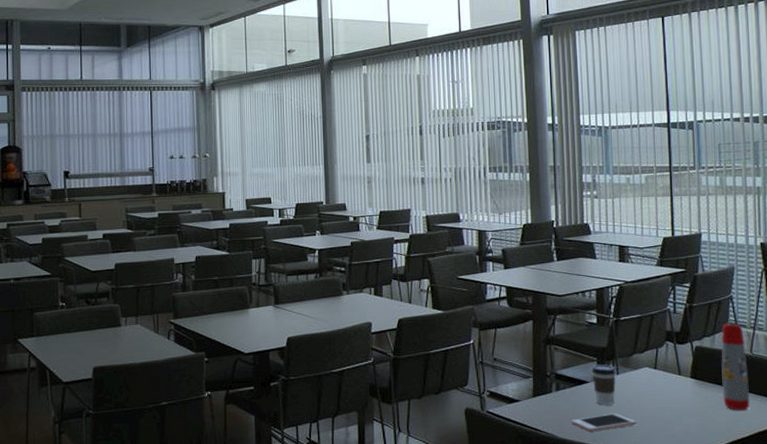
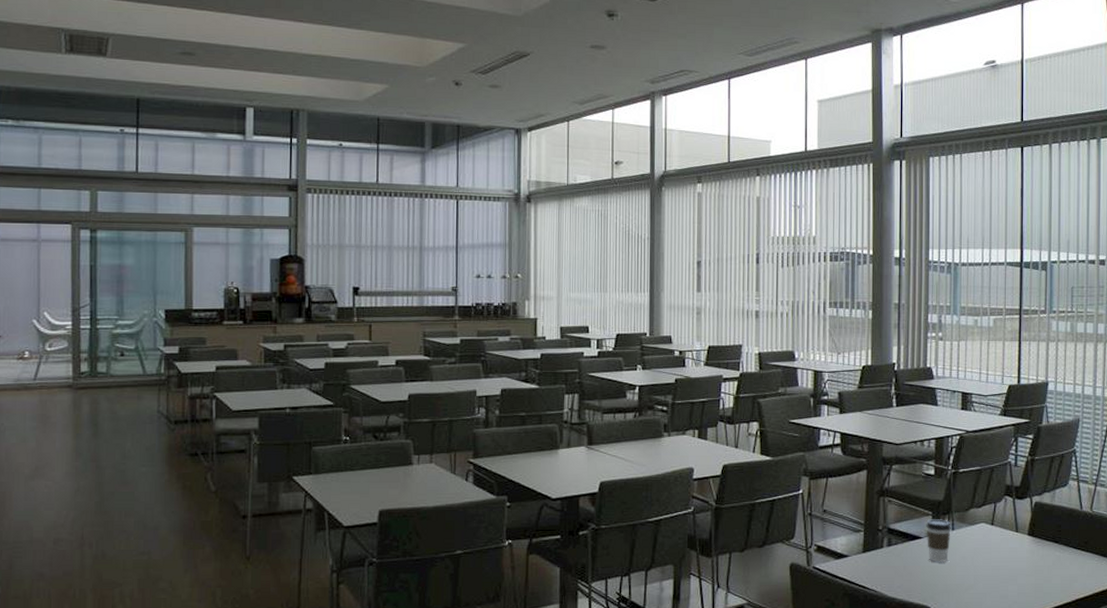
cell phone: present [572,413,637,432] -> none [902,571,970,591]
water bottle: present [721,323,750,411] -> none [1060,479,1087,571]

